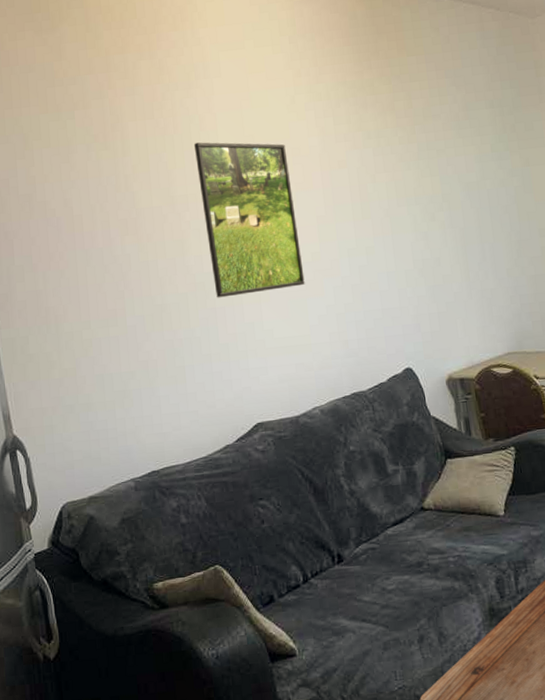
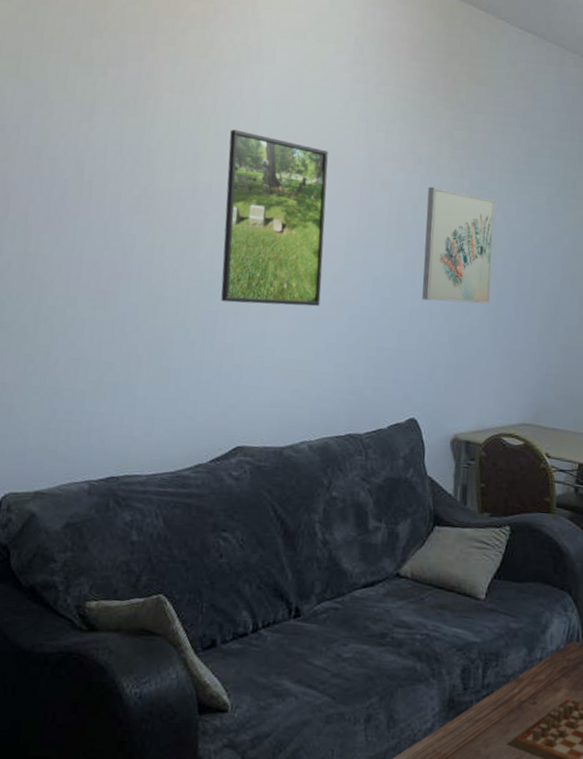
wall art: none [381,156,458,261] -> present [422,186,496,304]

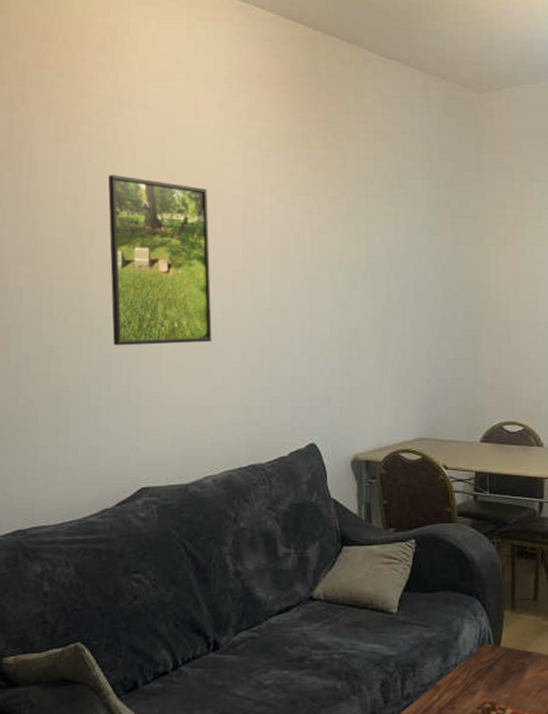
wall art: present [422,186,496,304] -> none [308,215,377,327]

